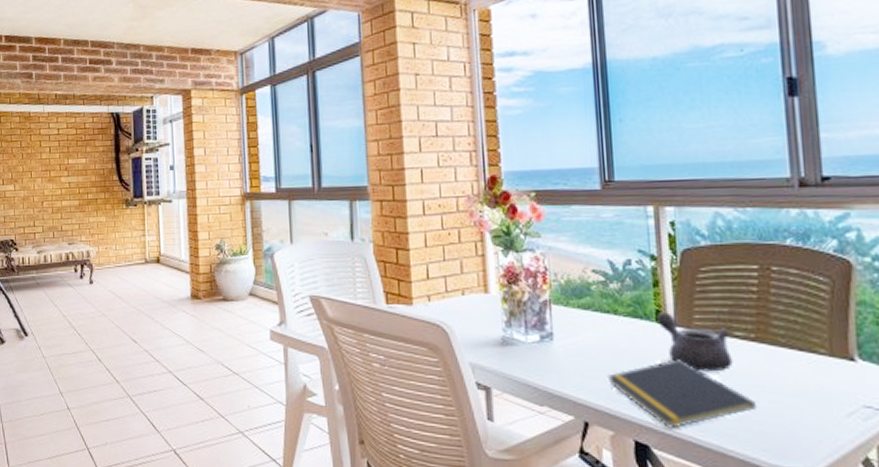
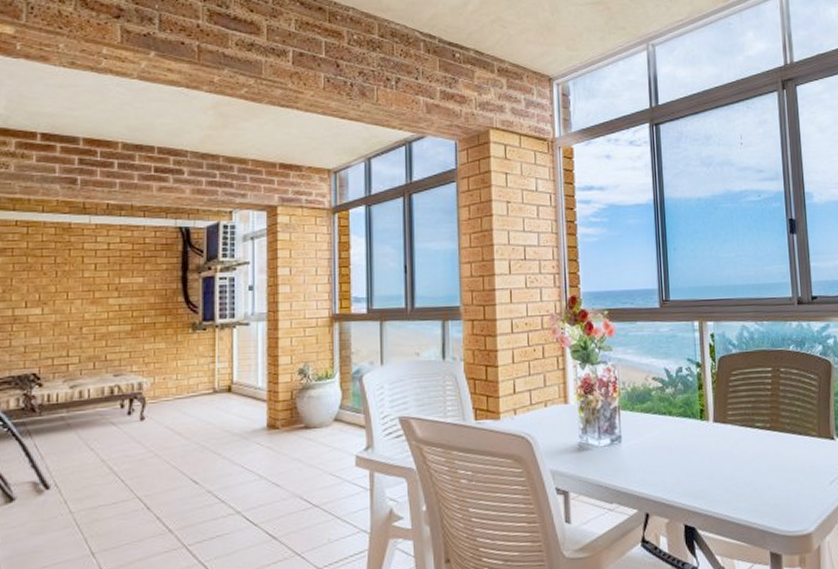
notepad: present [607,359,758,428] -> none [663,450,772,510]
teapot: present [655,312,733,372] -> none [700,410,755,459]

